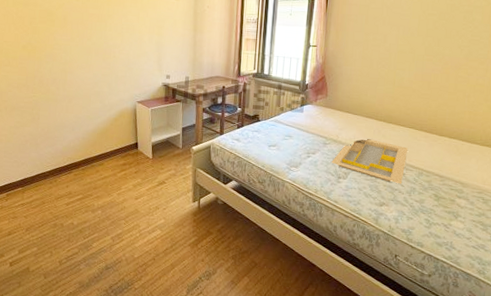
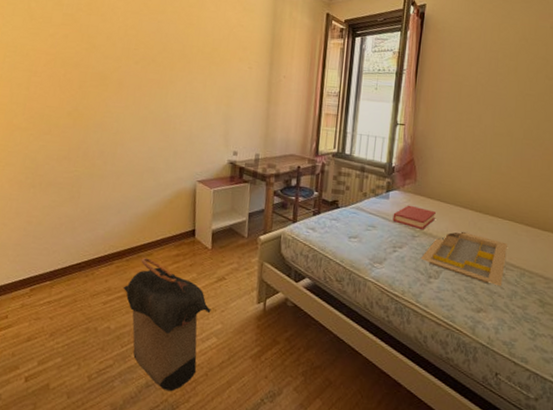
laundry hamper: none [81,167,155,272] -> present [123,258,211,391]
hardback book: none [306,117,344,138] -> present [392,205,436,230]

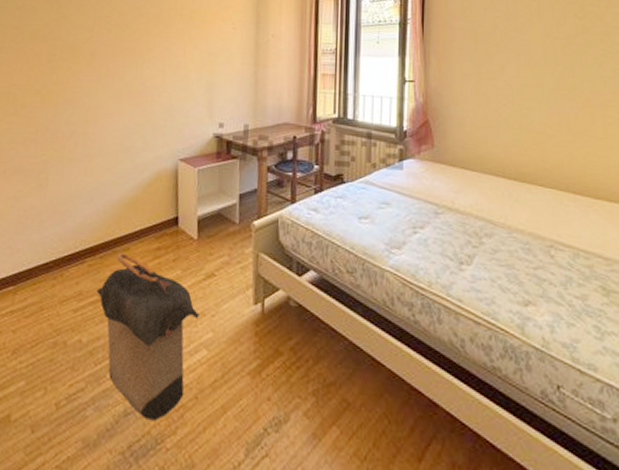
hardback book: present [392,205,436,230] -> none [409,175,461,206]
serving tray: present [421,231,507,287] -> none [448,204,553,272]

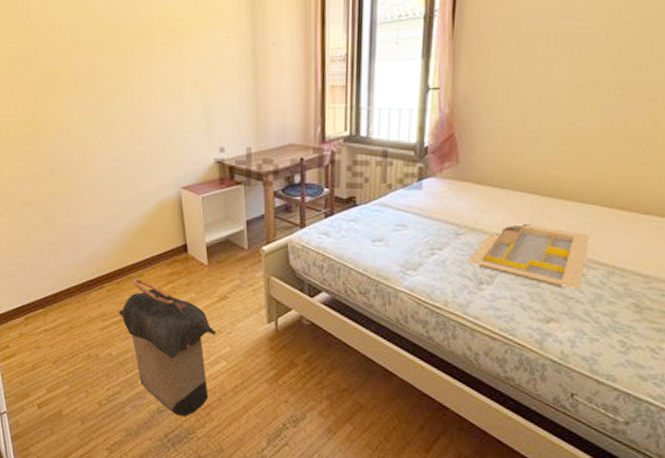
serving tray: none [448,204,553,272] -> present [468,223,589,290]

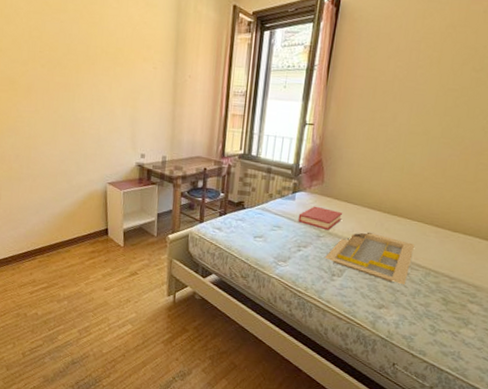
laundry hamper: present [118,279,216,416] -> none [46,254,126,368]
hardback book: none [428,195,487,226] -> present [298,206,342,231]

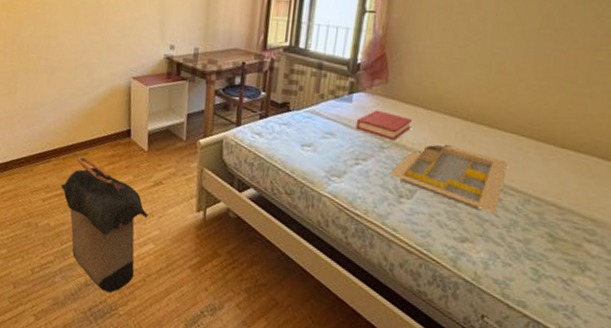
laundry hamper: none [46,254,126,368] -> present [60,157,148,293]

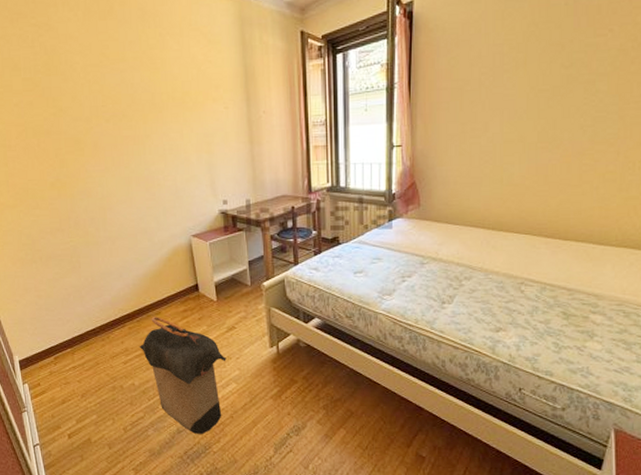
hardback book: present [355,110,412,141] -> none [398,232,444,256]
serving tray: present [390,144,508,214] -> none [432,252,525,304]

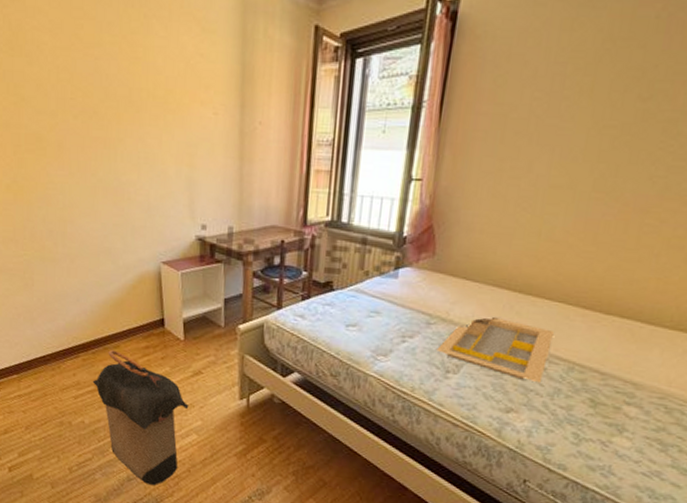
serving tray: none [432,252,525,304] -> present [436,316,554,383]

